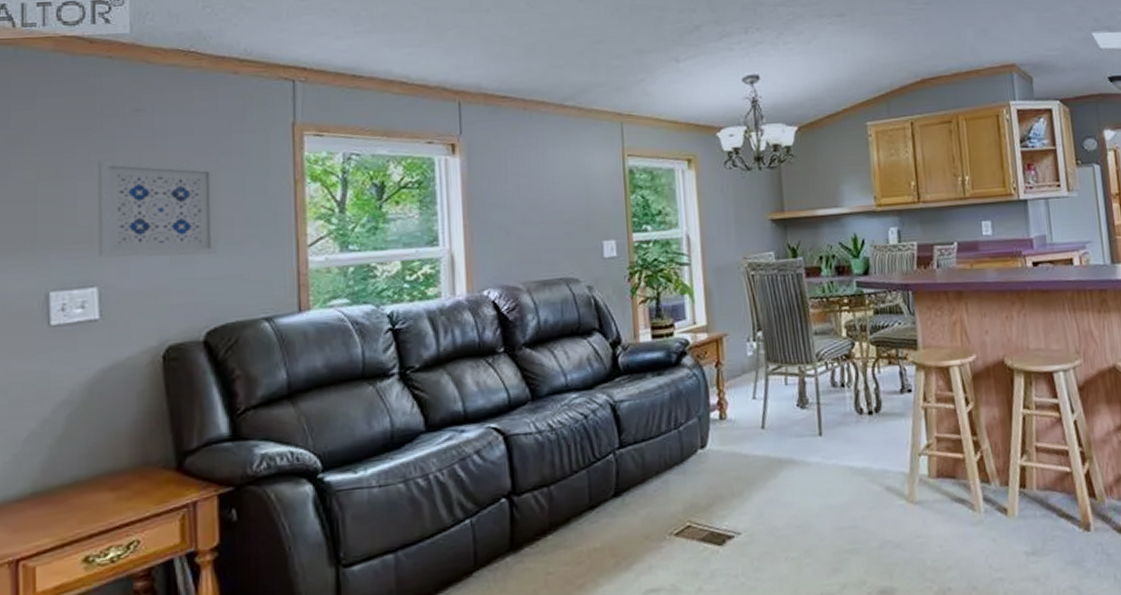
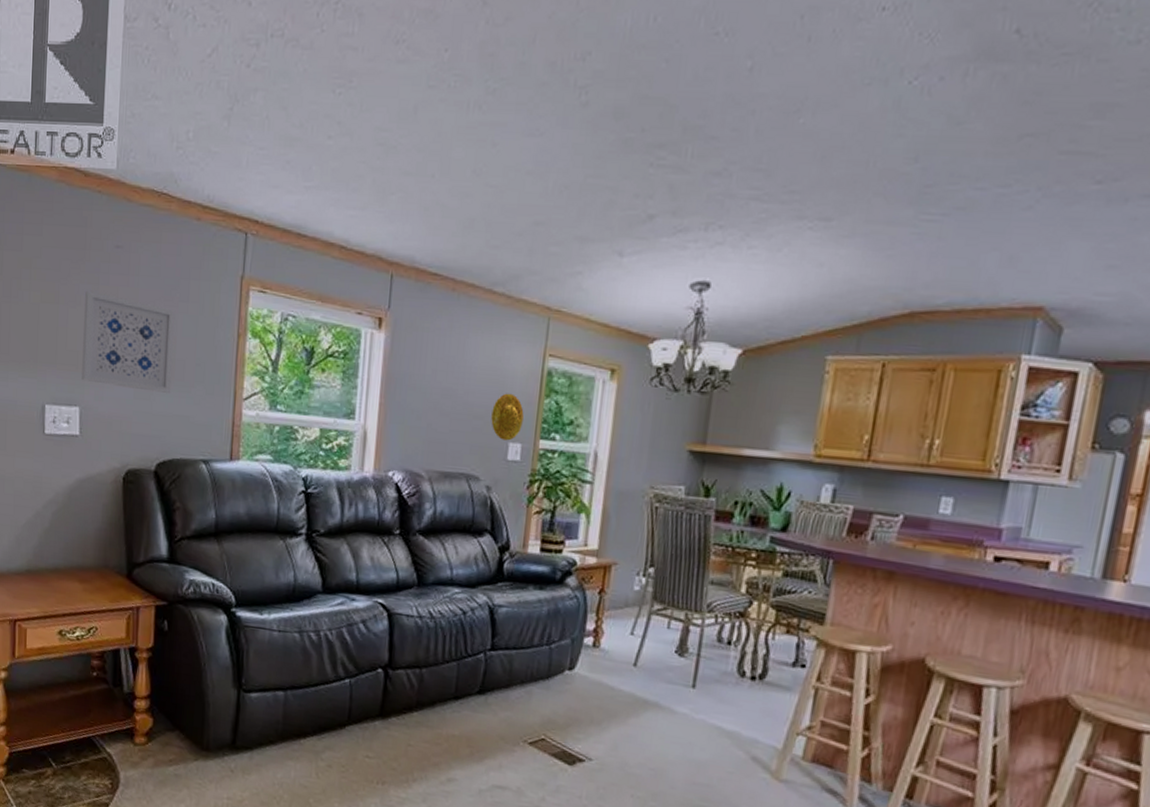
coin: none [581,195,614,240] -> present [491,393,524,441]

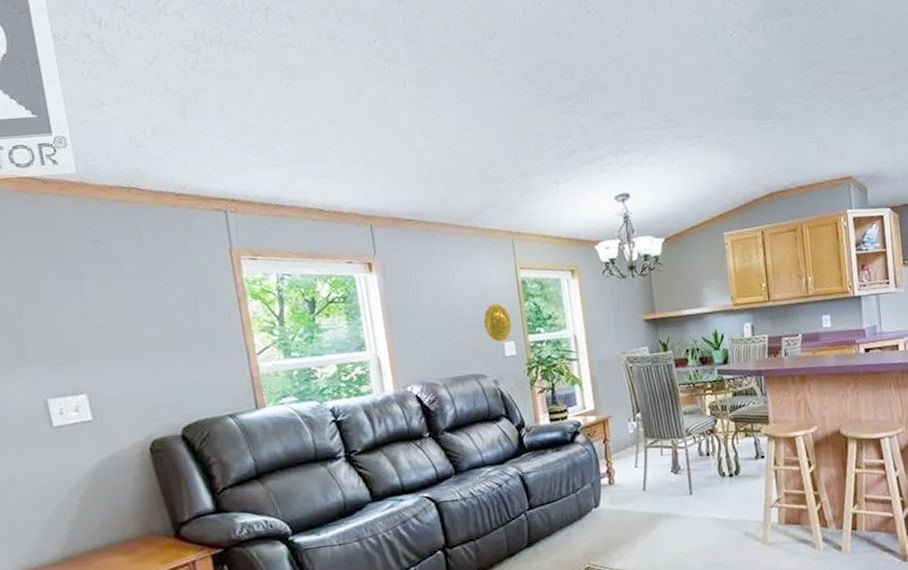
wall art: present [81,290,176,394] -> none [68,286,182,370]

